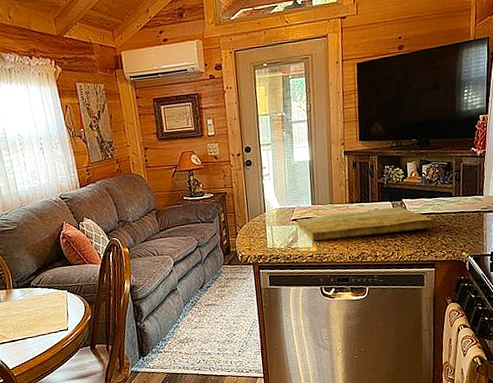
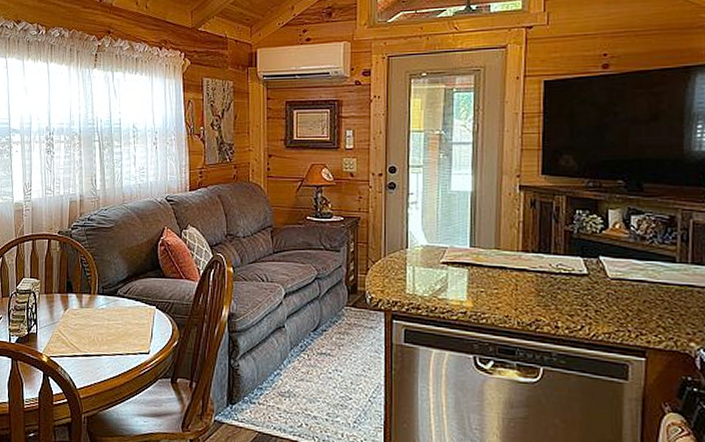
cutting board: present [296,207,434,242] -> none [448,261,646,302]

